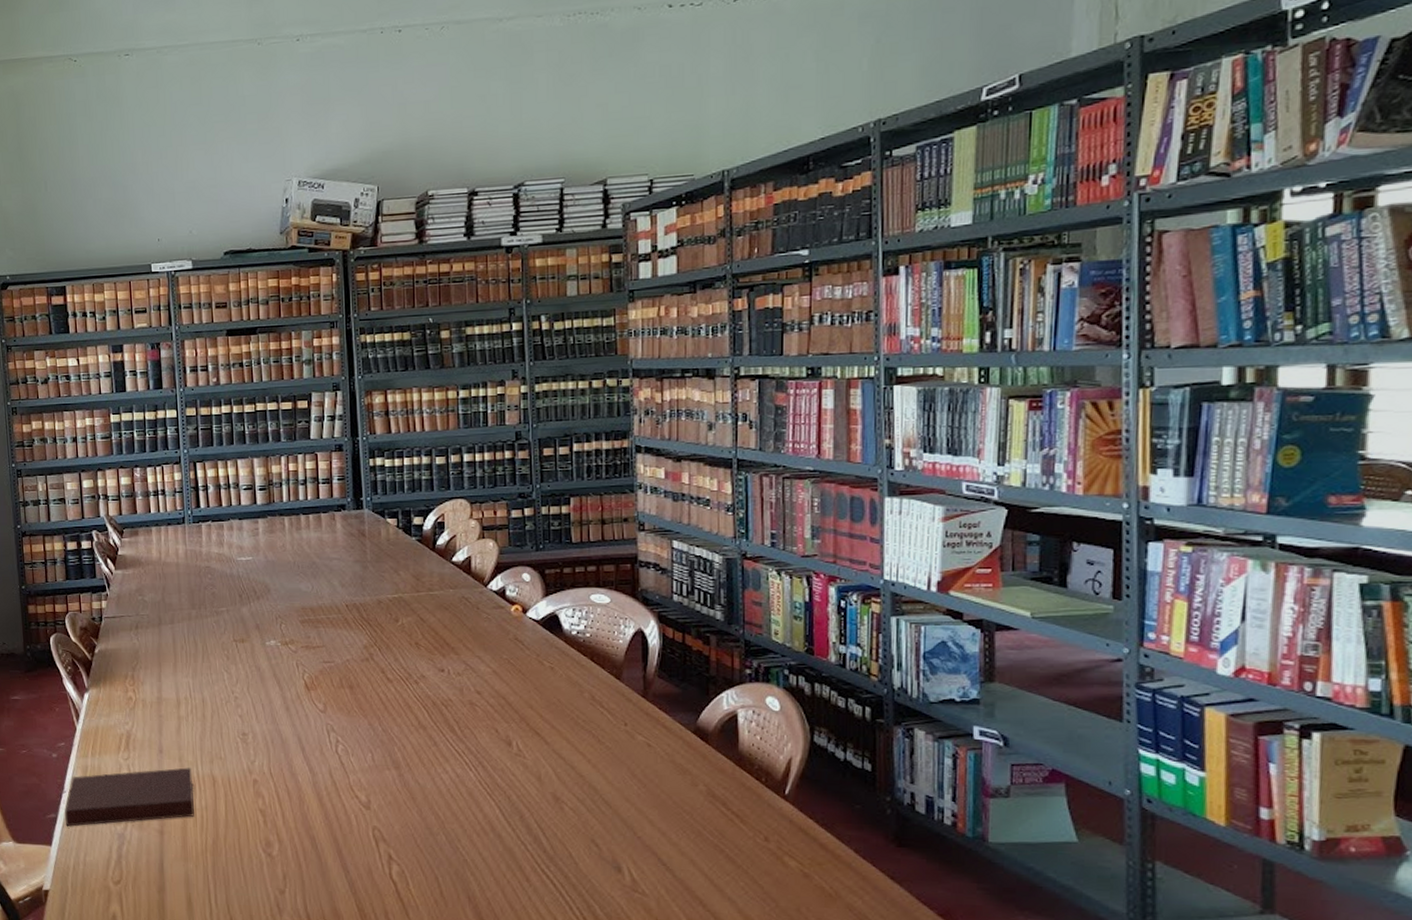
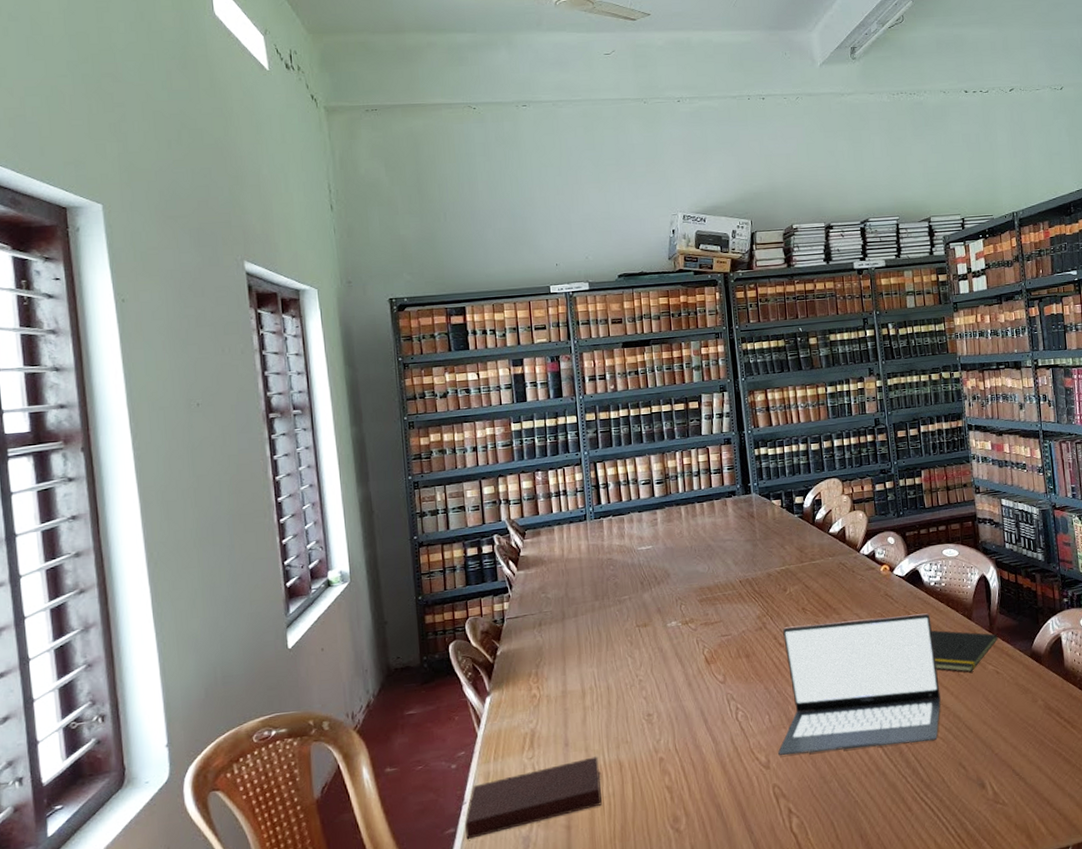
laptop: none [380,661,574,810] -> present [778,613,941,755]
notepad: none [568,686,654,739] -> present [930,630,998,672]

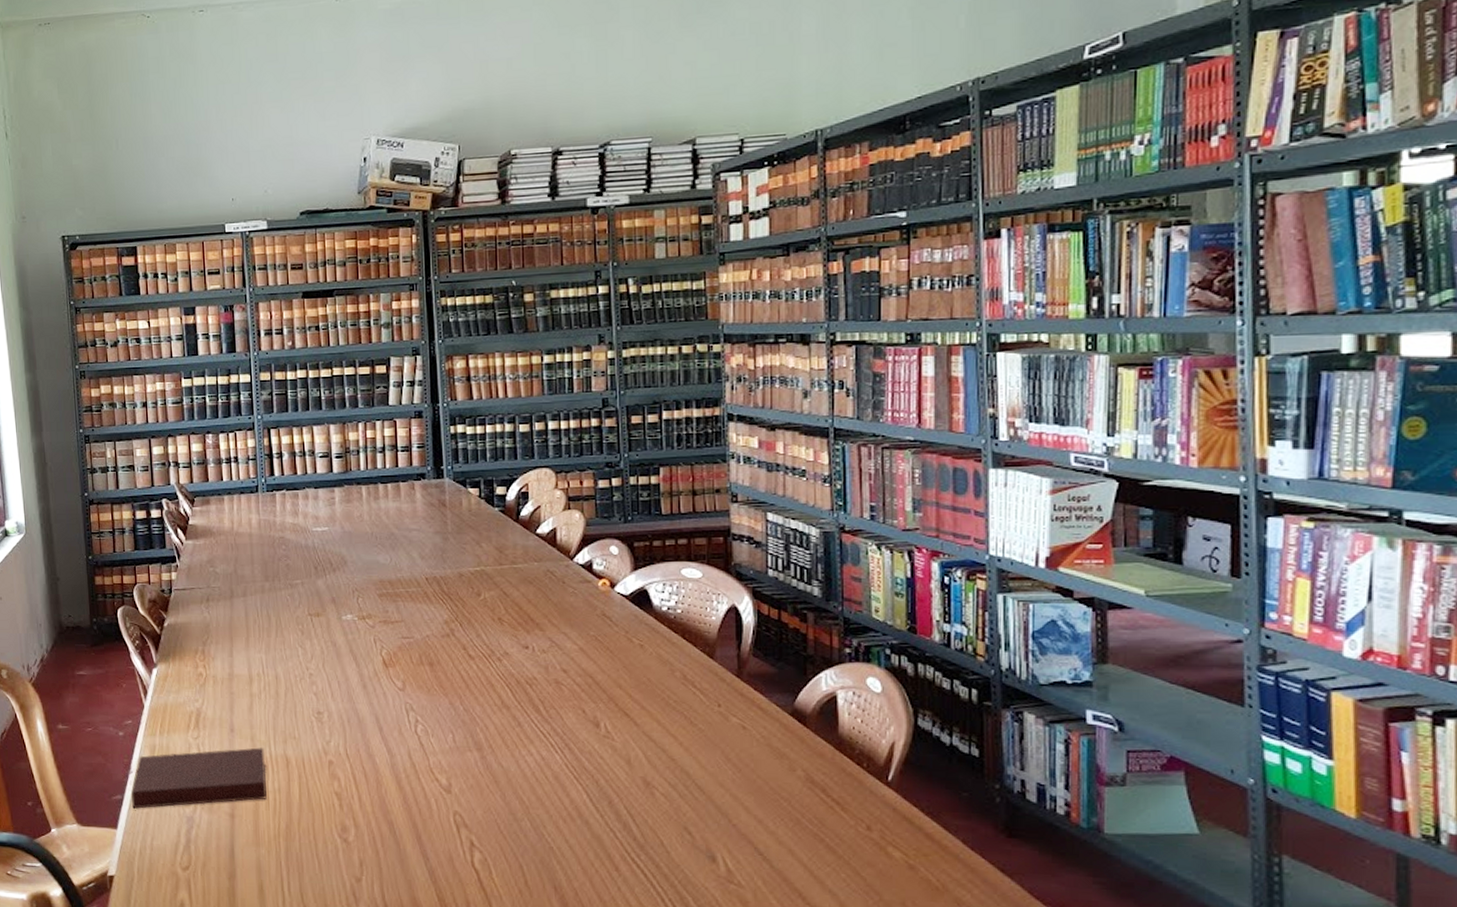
laptop: present [778,613,941,755] -> none [462,637,665,796]
notepad: present [930,630,998,672] -> none [658,664,748,721]

